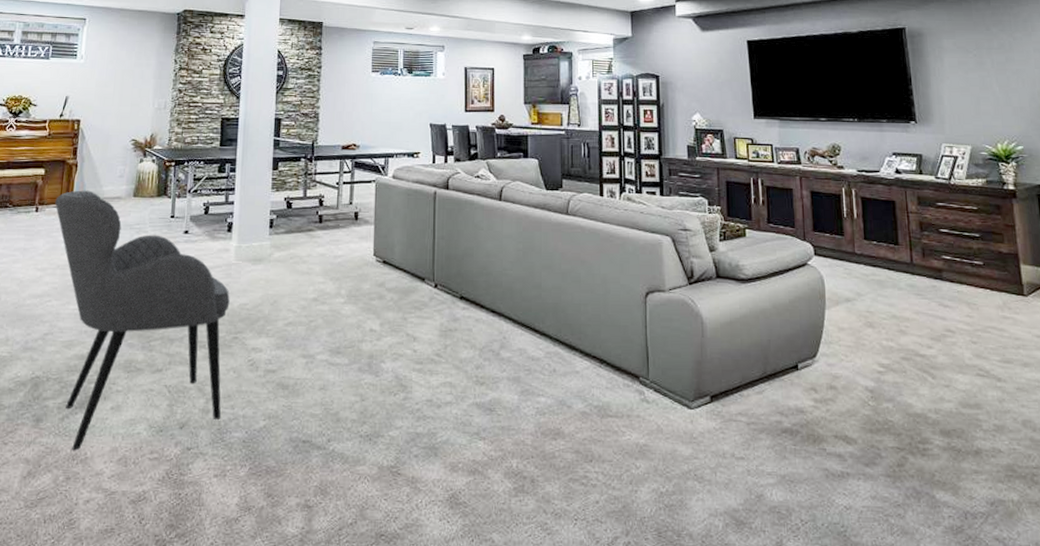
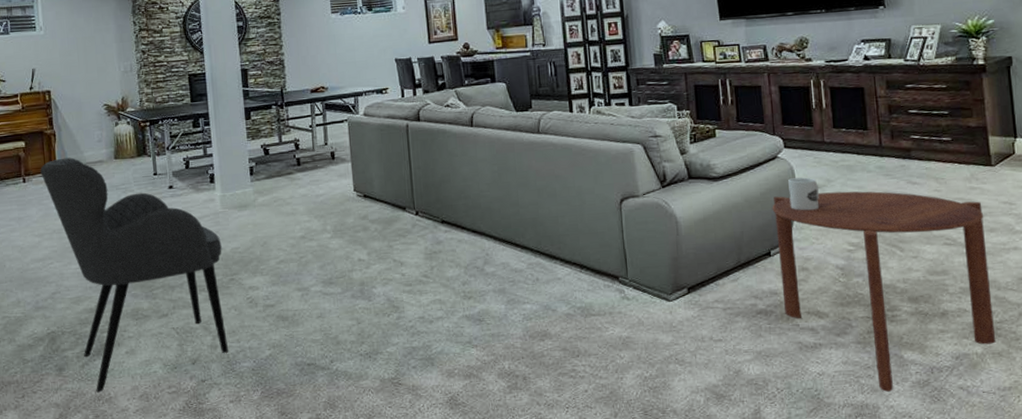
side table: none [800,305,1033,536] -> present [772,191,996,392]
mug: none [818,288,849,325] -> present [788,177,819,211]

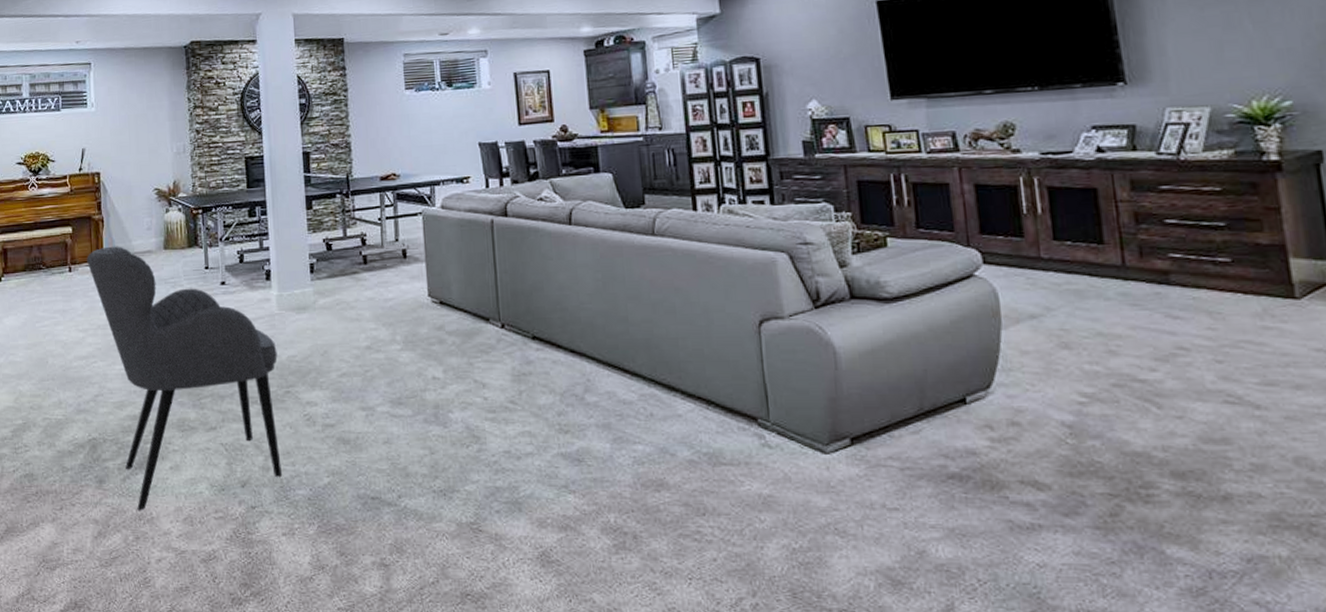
side table: present [772,191,996,392] -> none [967,324,1311,599]
mug: present [788,177,819,211] -> none [989,303,1035,347]

